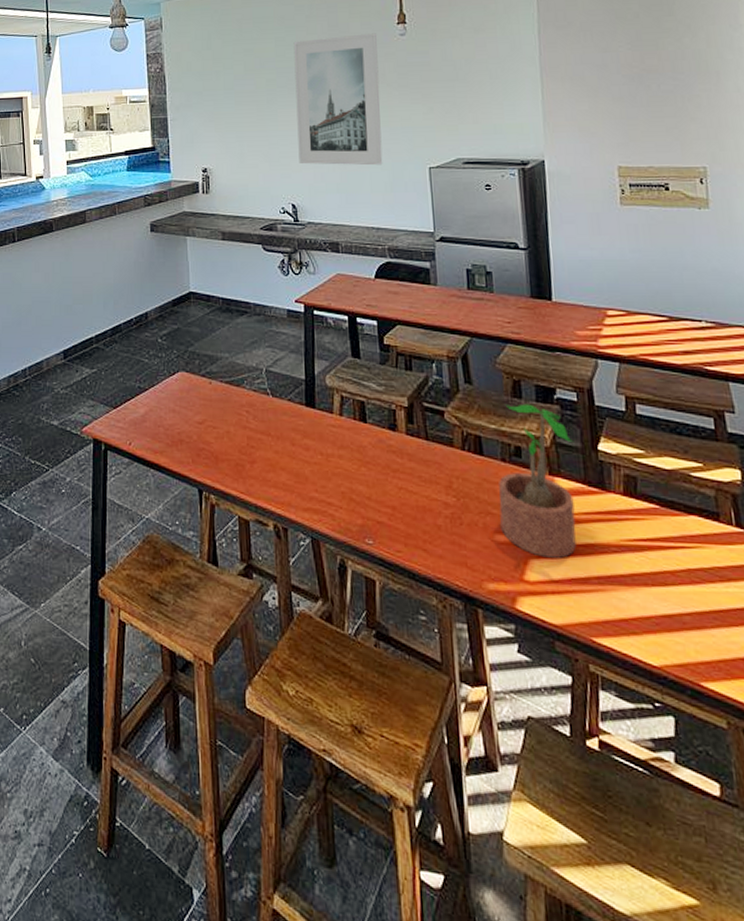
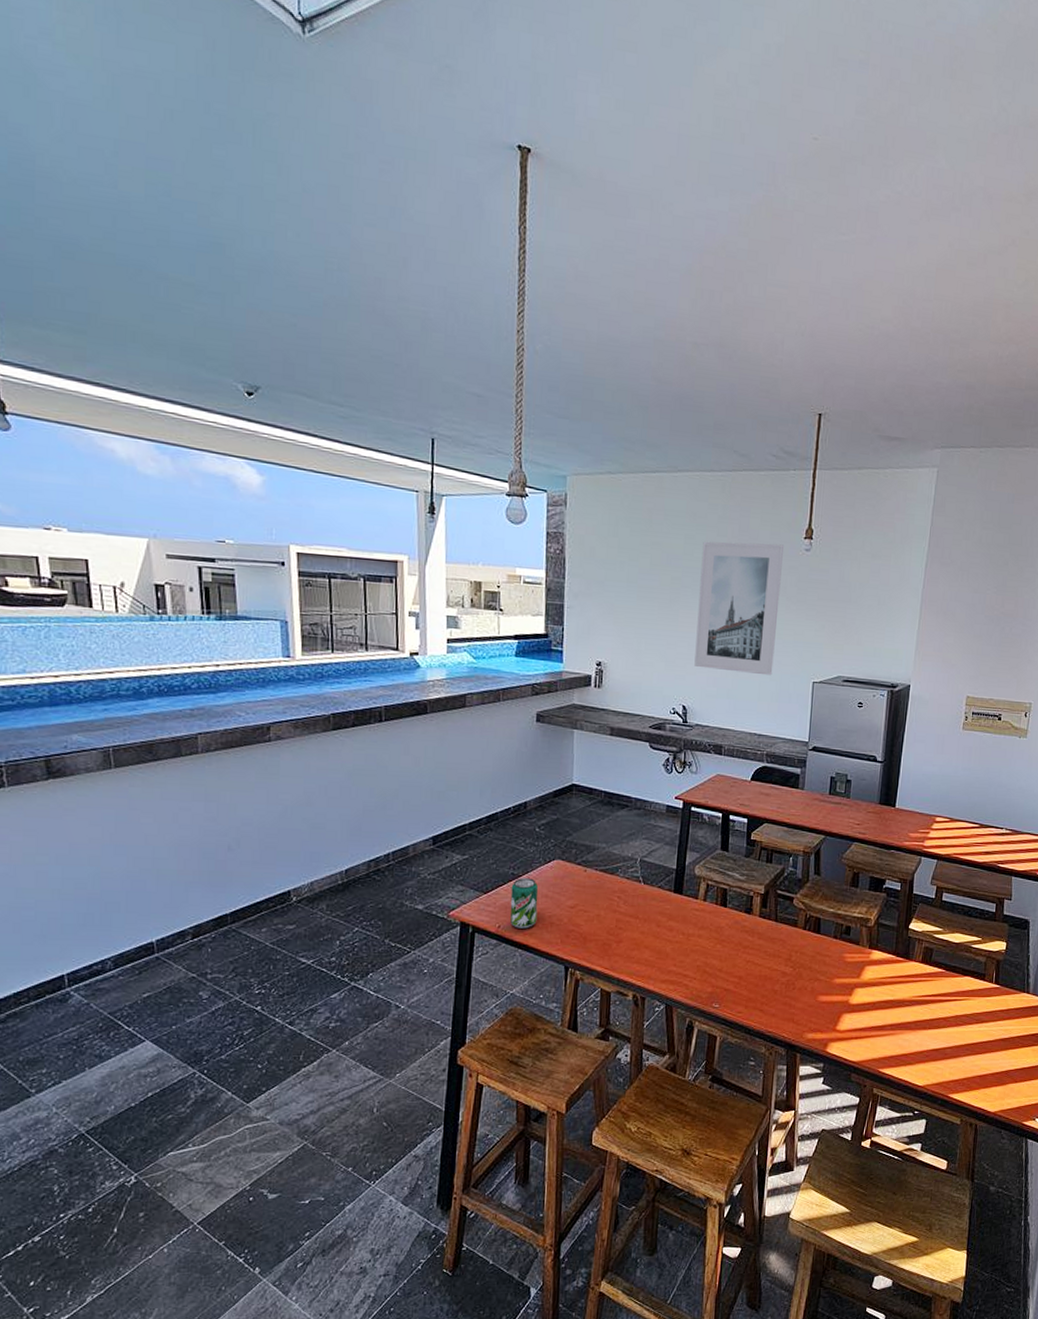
beverage can: none [139,392,166,446] -> present [510,878,539,929]
potted plant: present [499,403,576,558] -> none [825,892,891,1012]

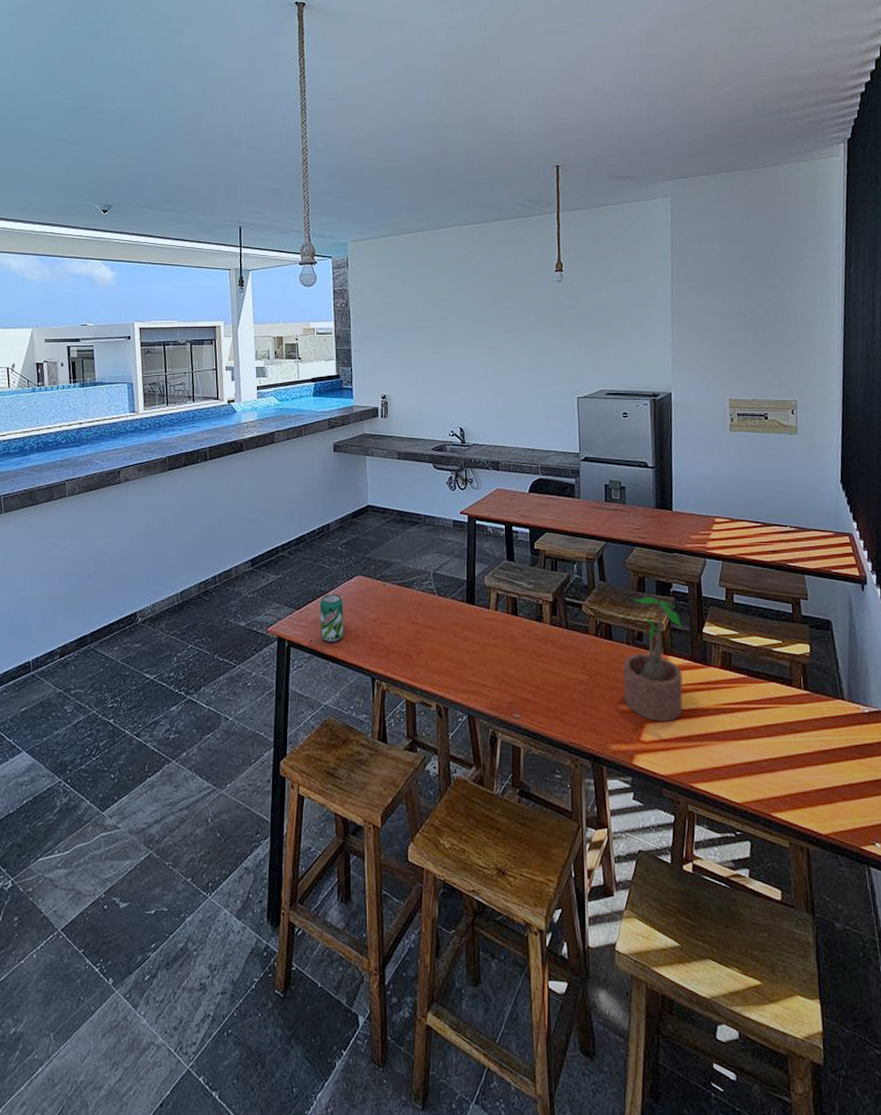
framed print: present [694,541,784,676] -> none [465,279,539,395]
potted plant: none [825,892,891,1012] -> present [623,596,684,721]

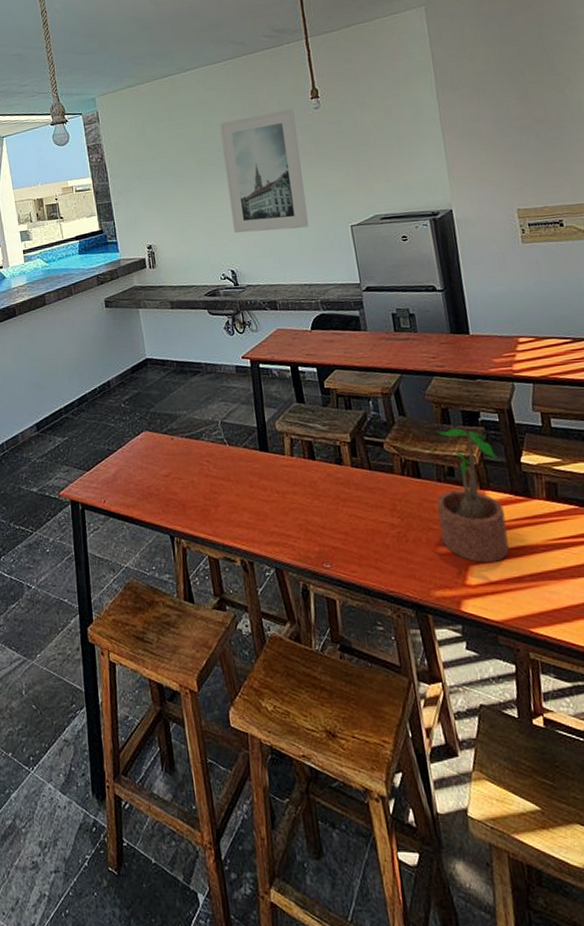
beverage can: present [320,594,344,642] -> none [109,452,137,502]
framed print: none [465,279,539,395] -> present [219,109,309,233]

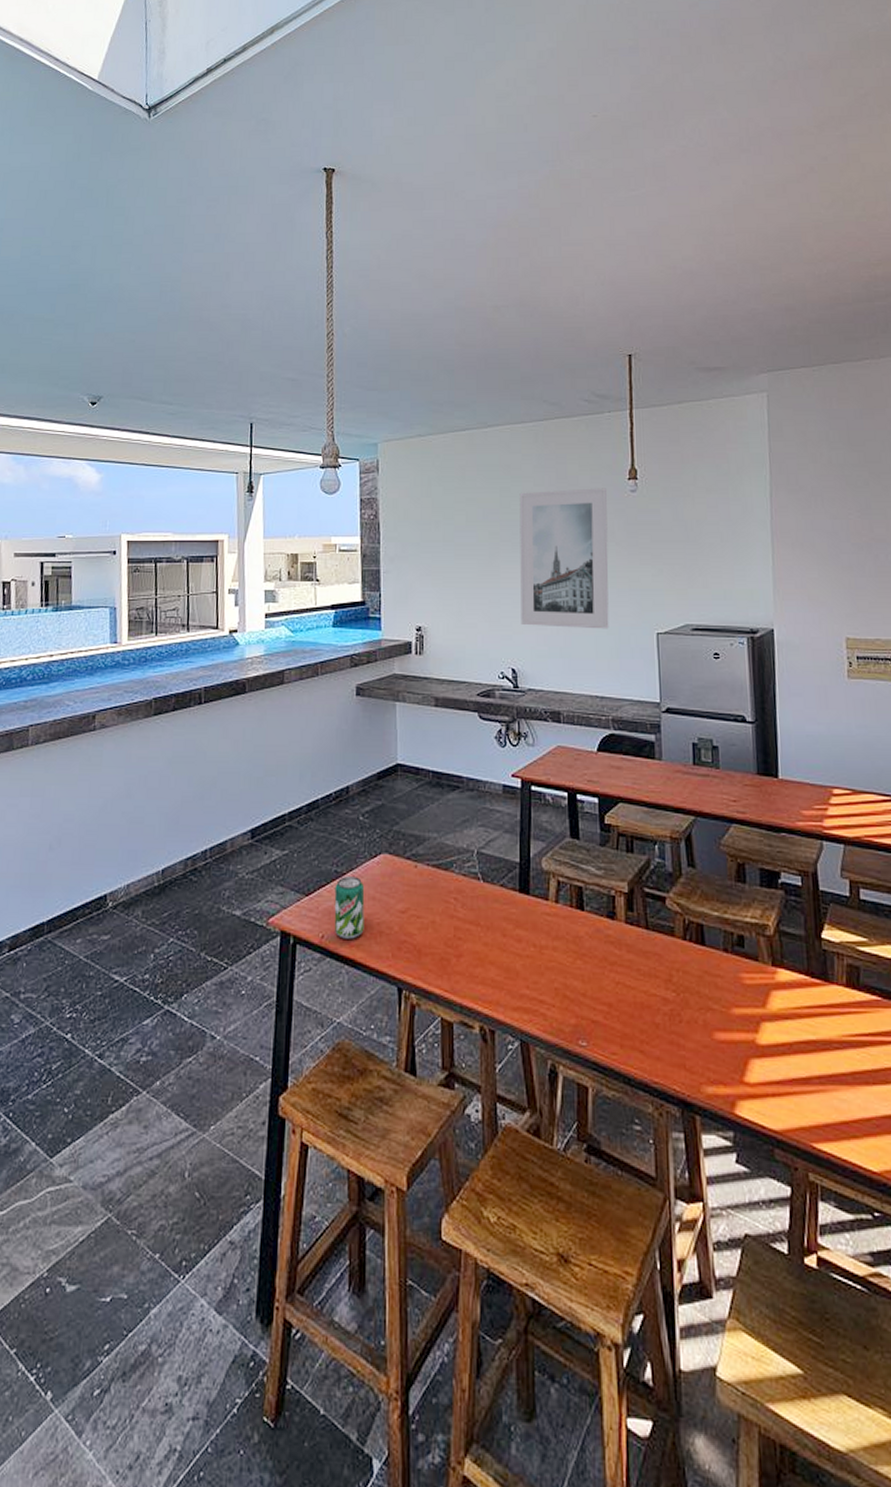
beverage can: none [109,452,137,502] -> present [334,876,365,939]
potted plant: present [436,428,510,563] -> none [720,888,798,1057]

